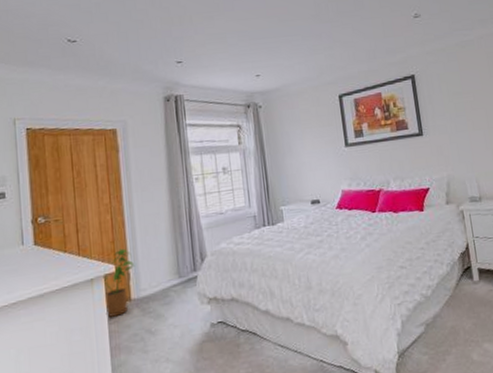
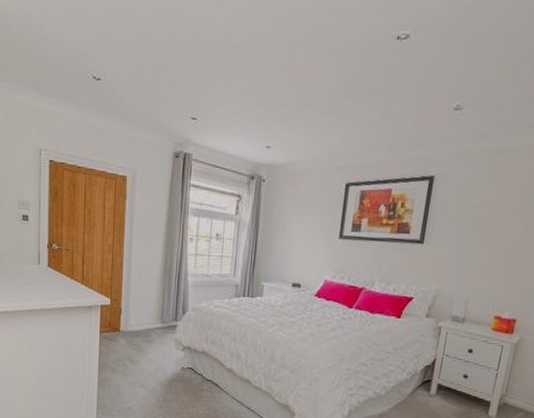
house plant: present [102,248,135,317] -> none [98,286,127,342]

